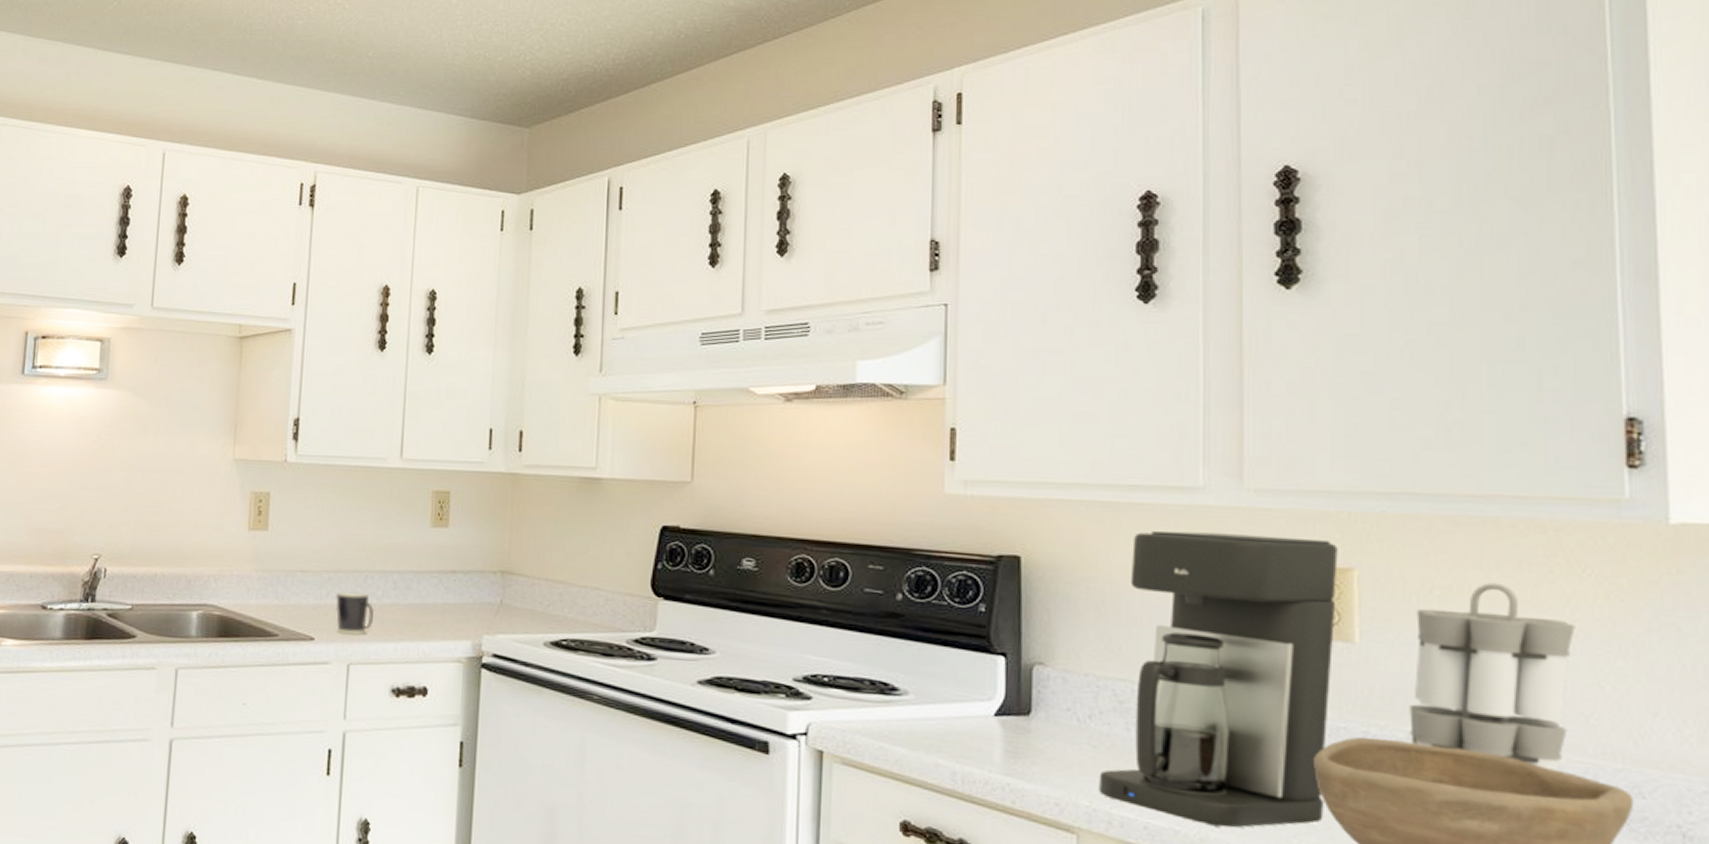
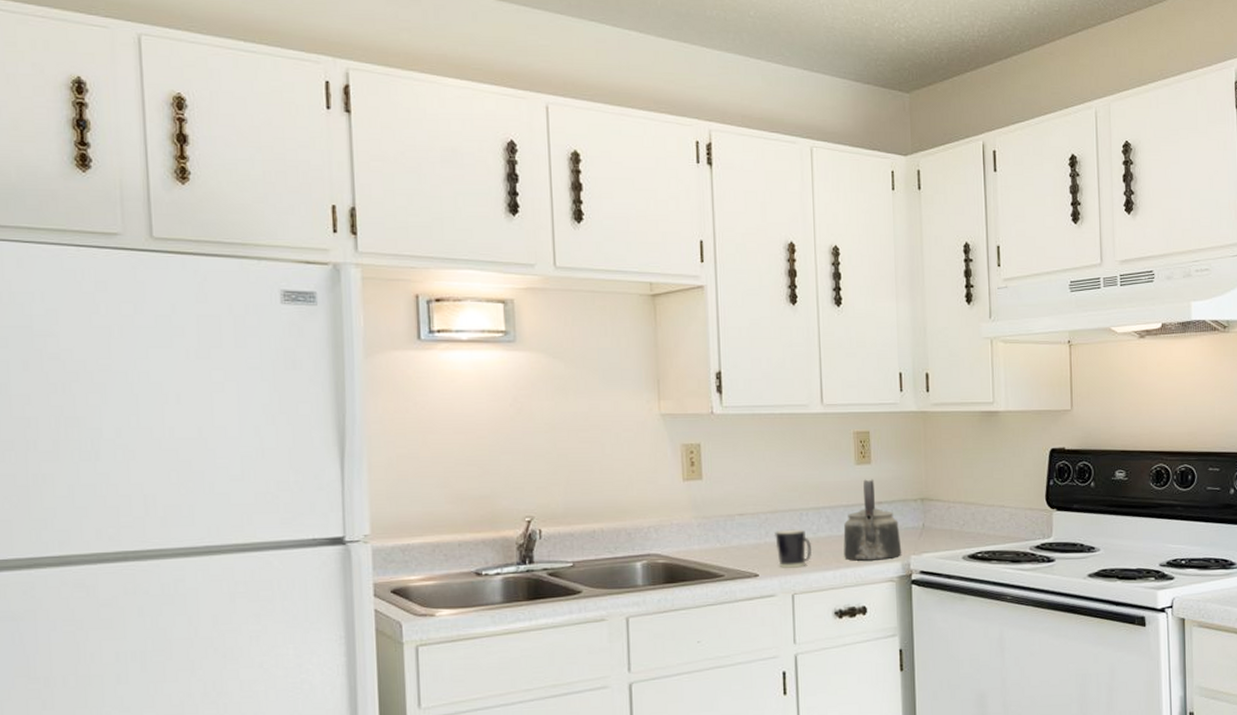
kettle: none [408,544,474,637] -> present [843,479,902,561]

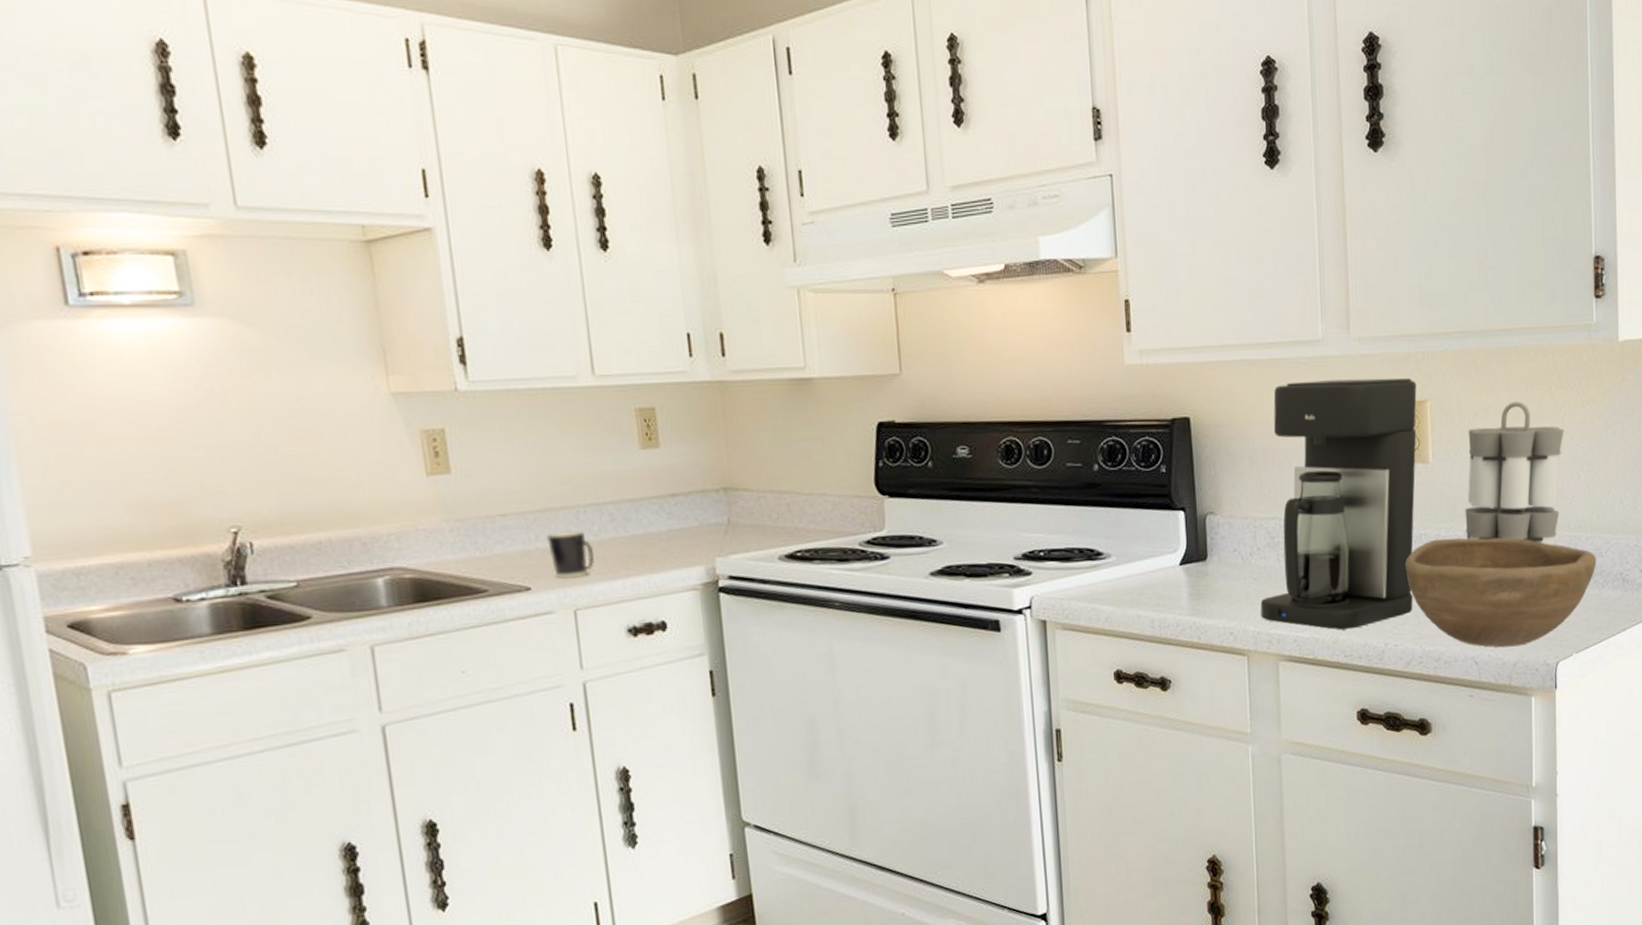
kettle: present [843,479,902,561] -> none [631,466,705,567]

